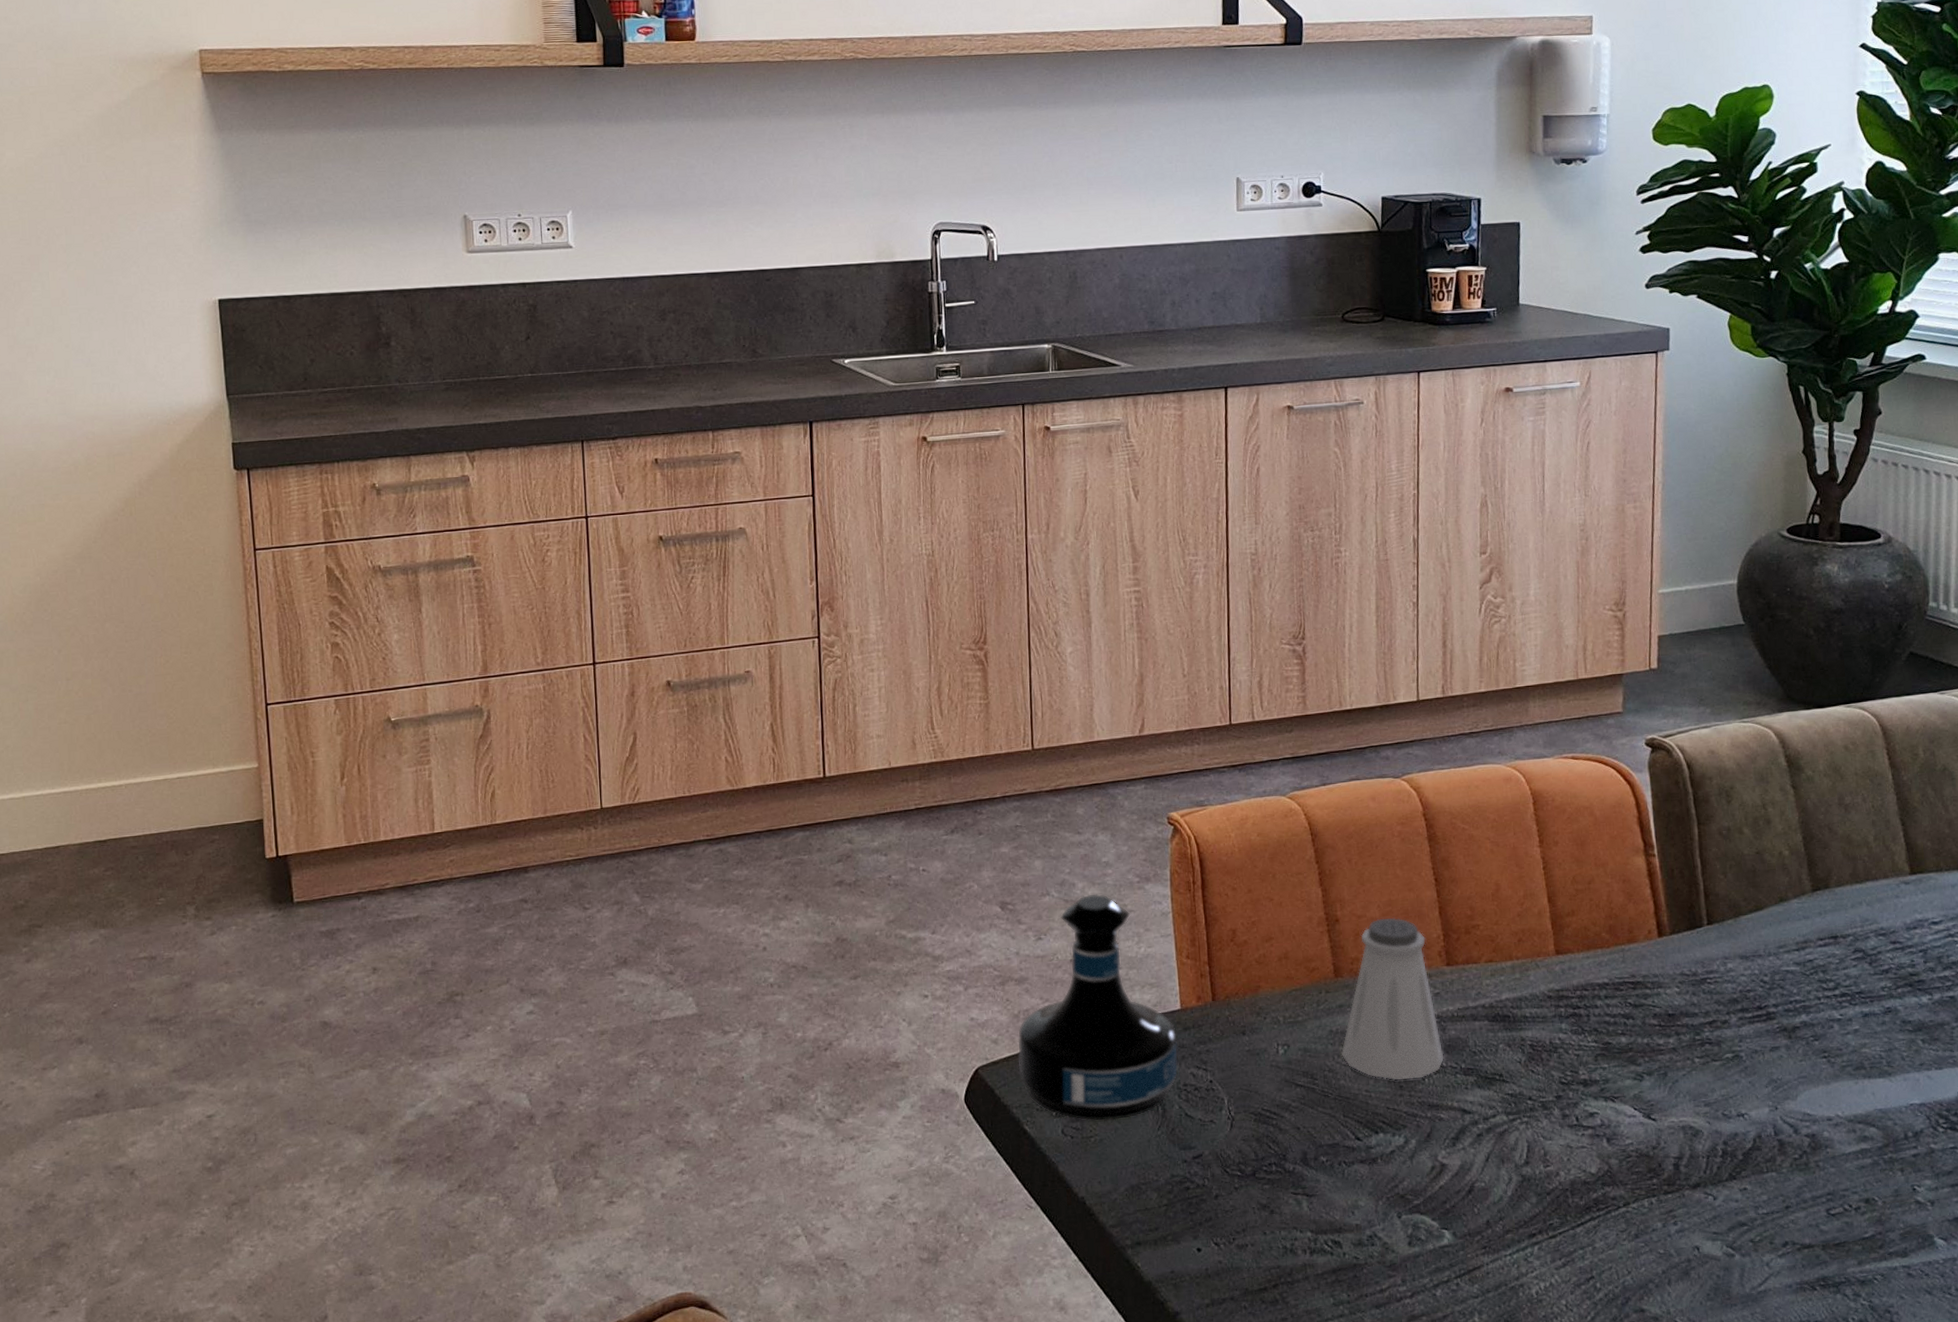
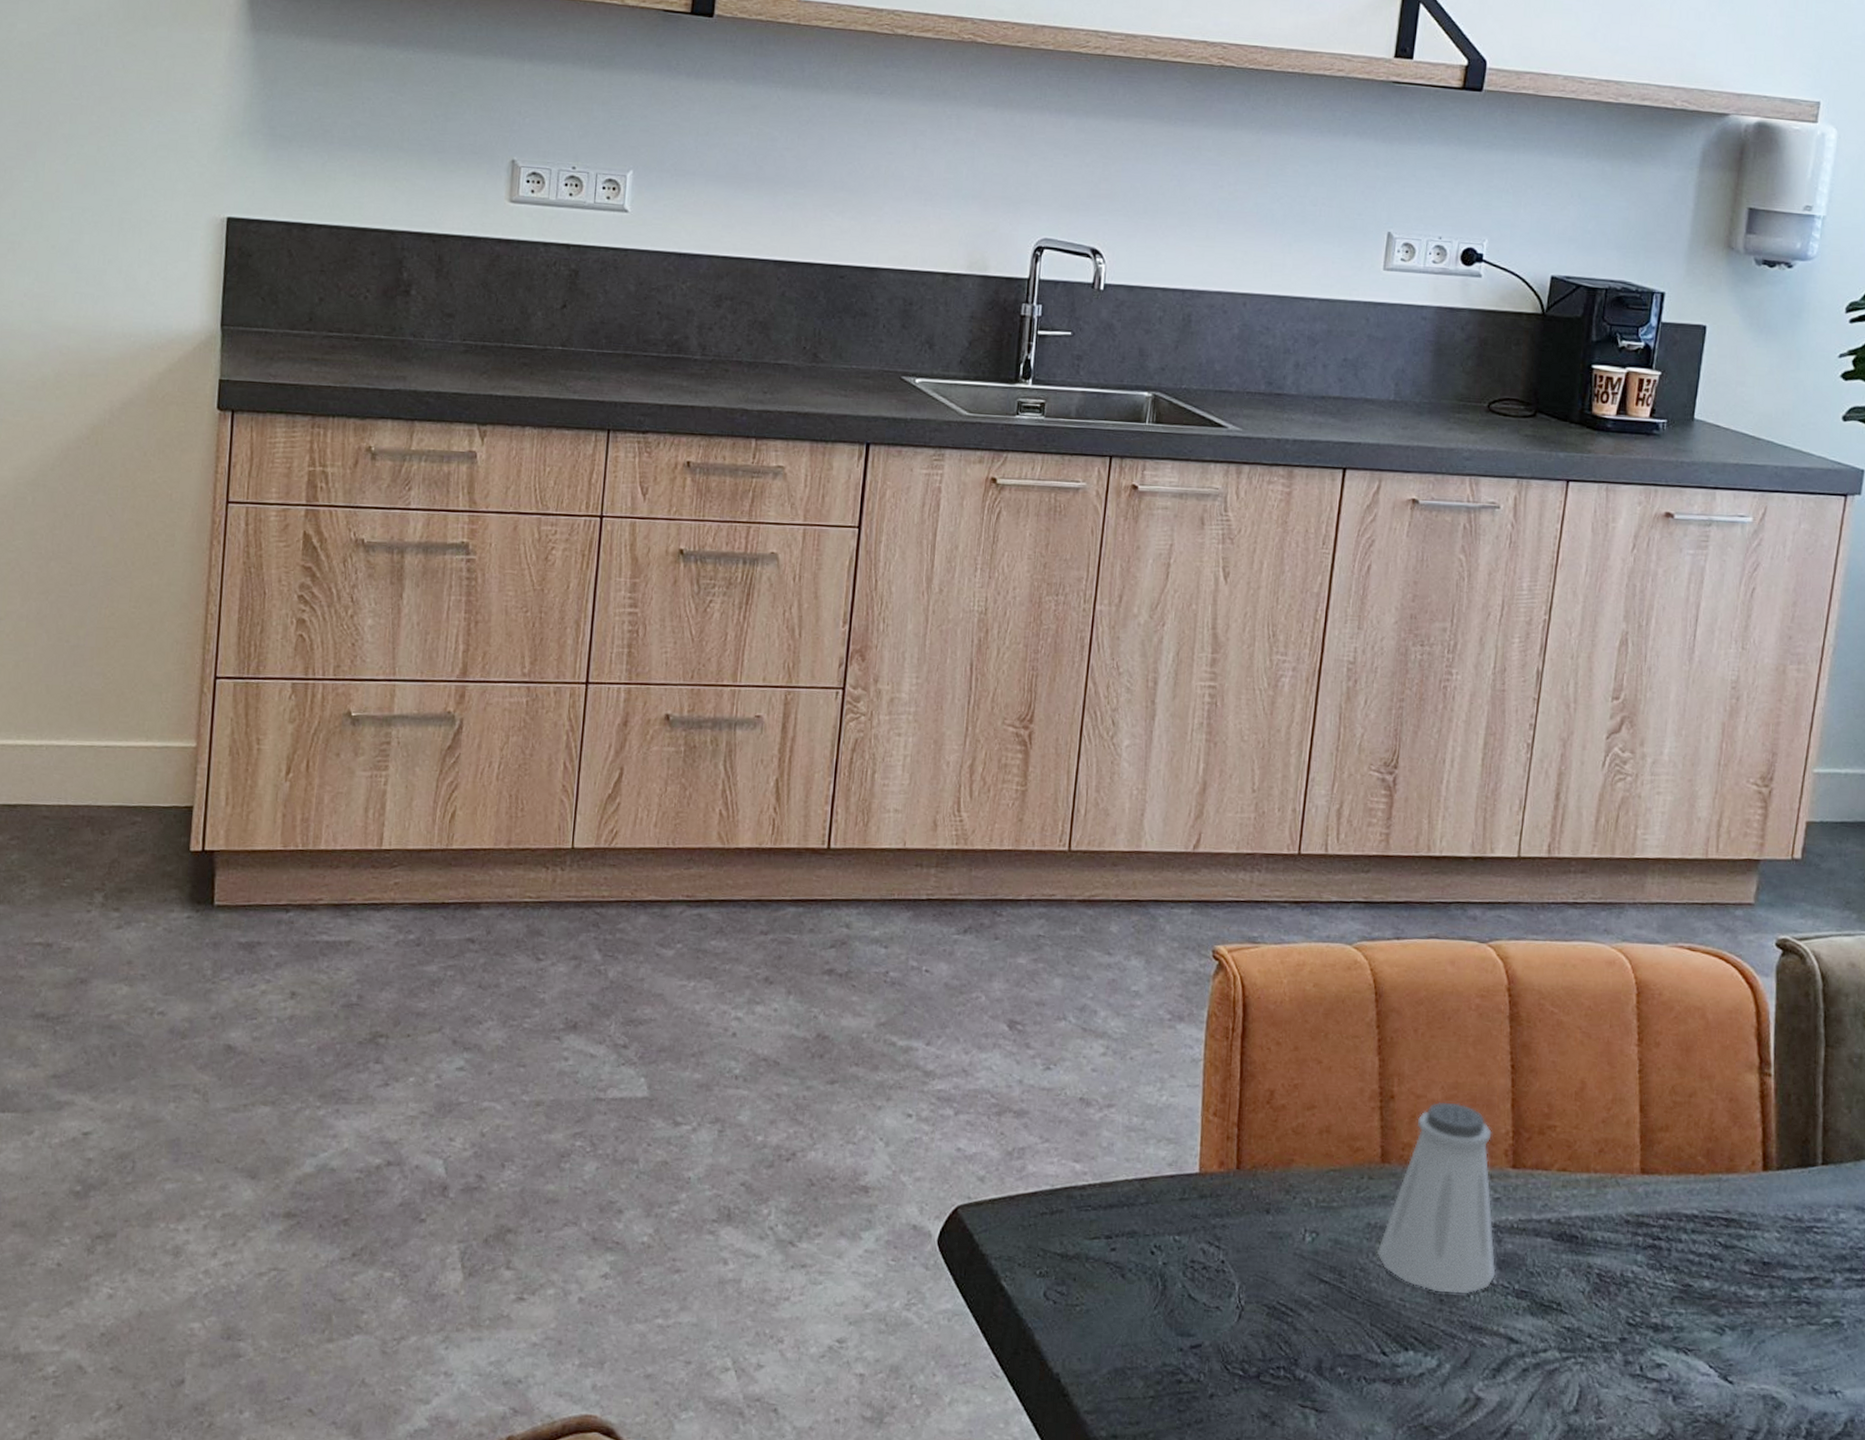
tequila bottle: present [1018,894,1178,1121] -> none [1003,1025,1191,1290]

